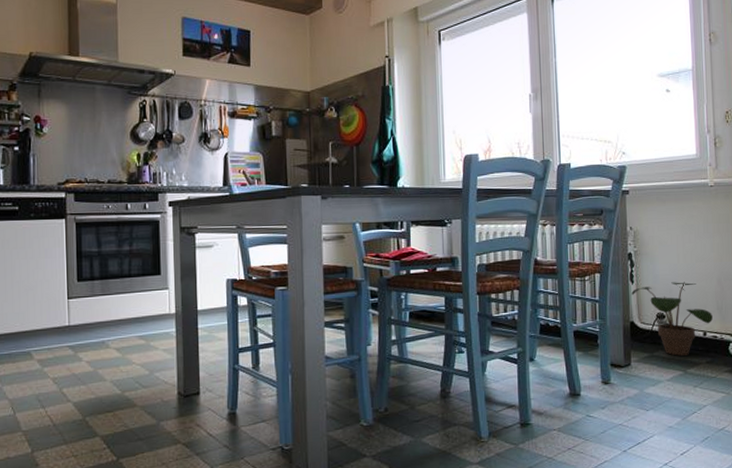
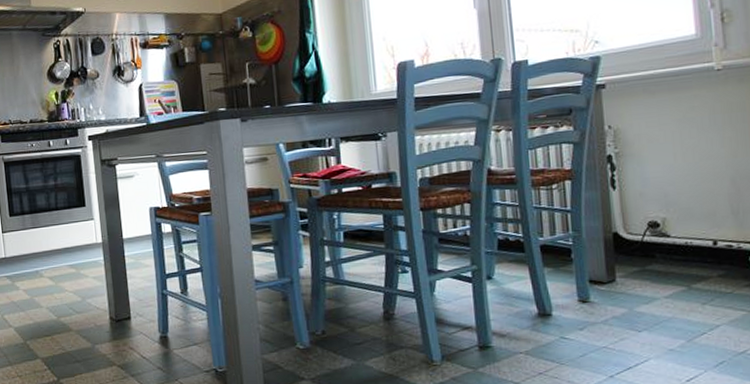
potted plant: present [631,281,713,356] -> none [613,184,726,269]

